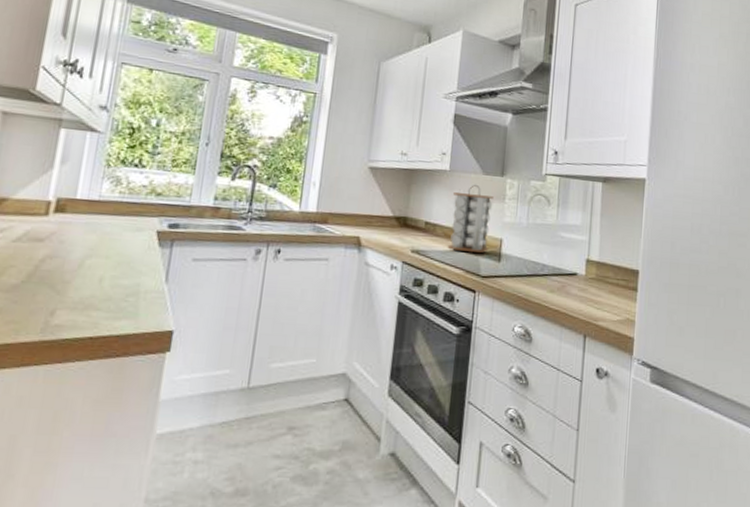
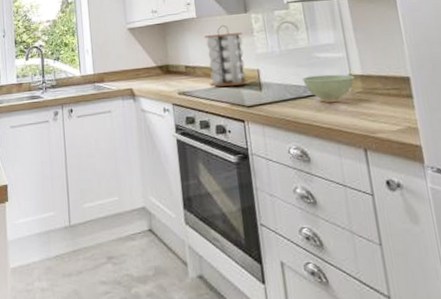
bowl: none [542,254,591,286] -> present [302,74,355,103]

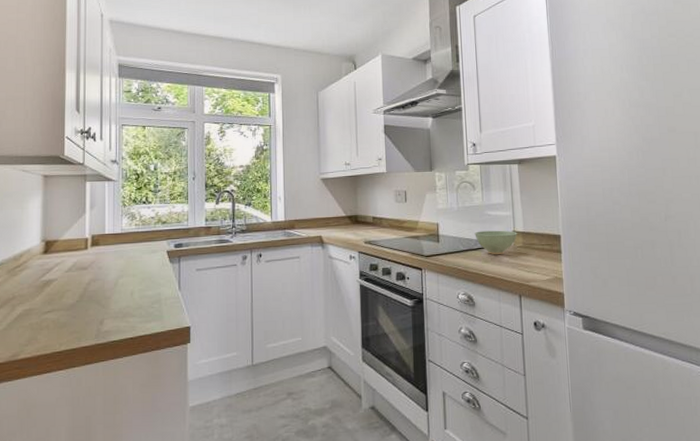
spice rack: present [205,24,248,88] -> none [392,180,428,238]

